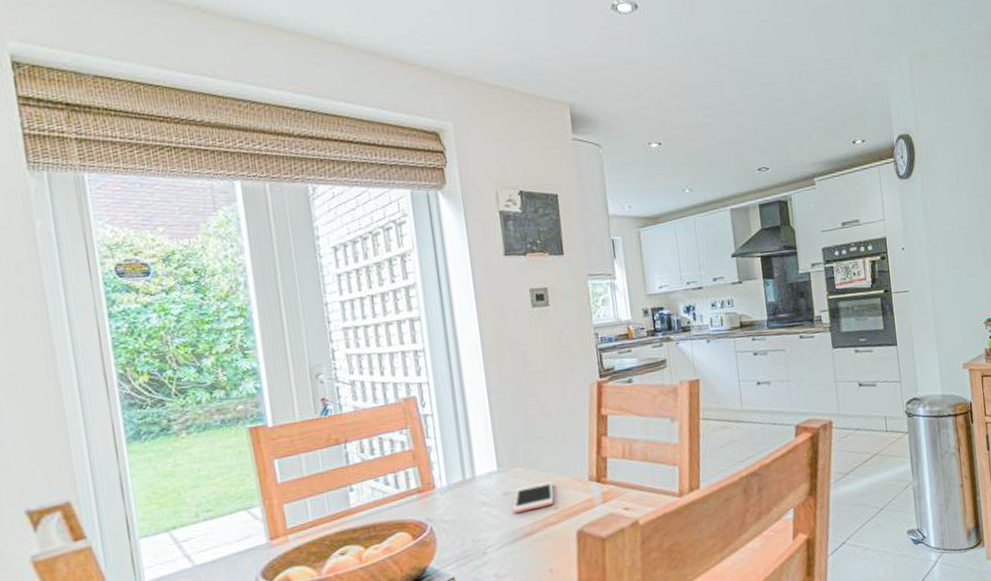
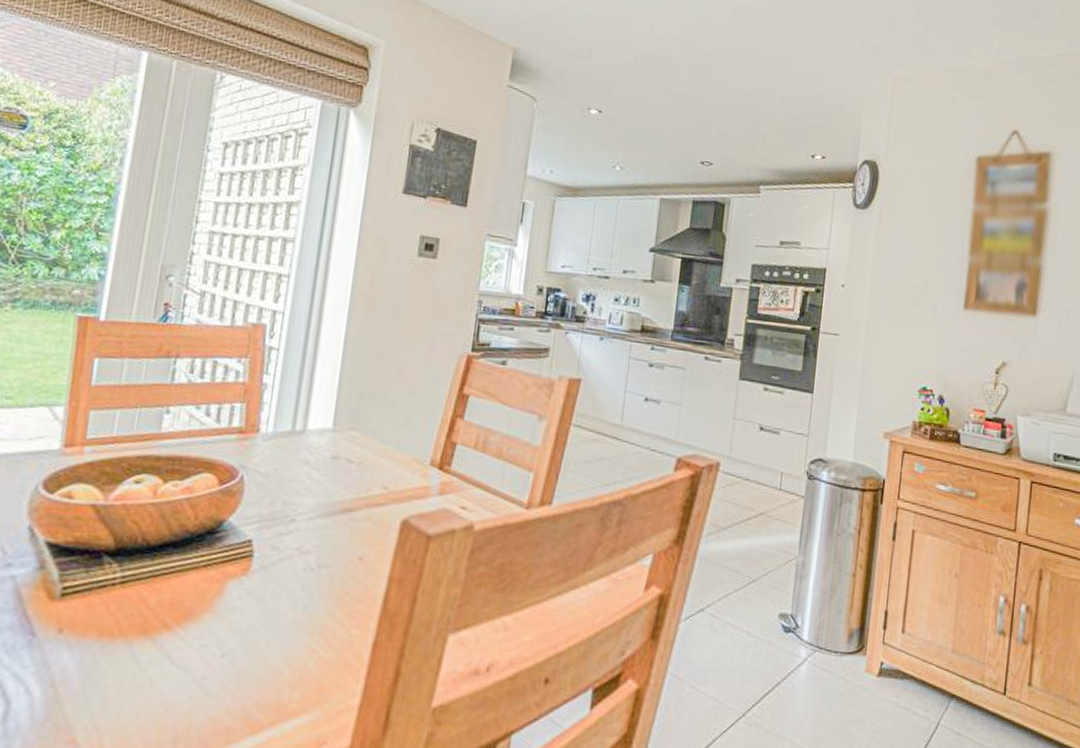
cell phone: present [513,480,555,513] -> none [338,453,390,484]

